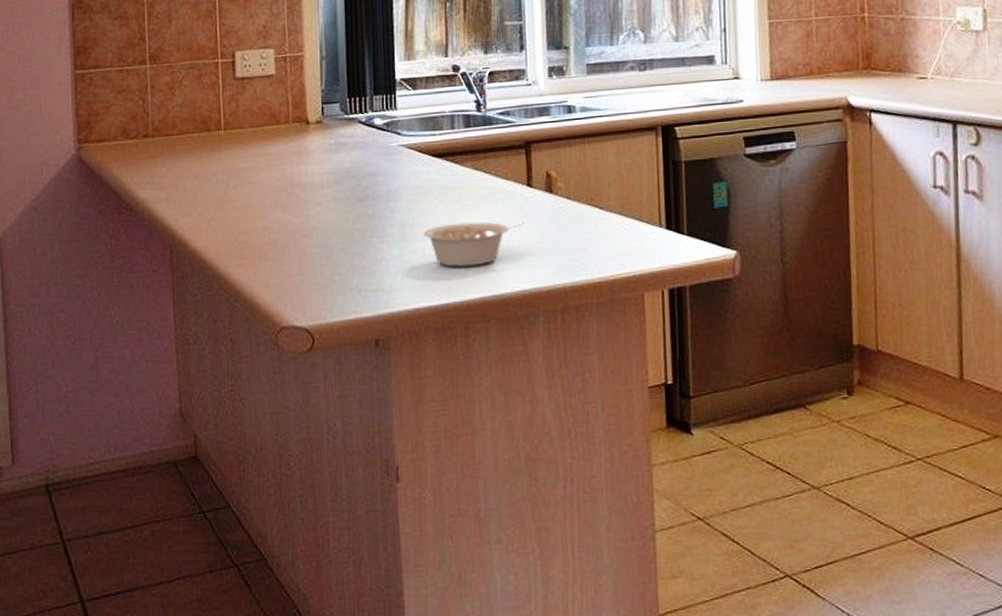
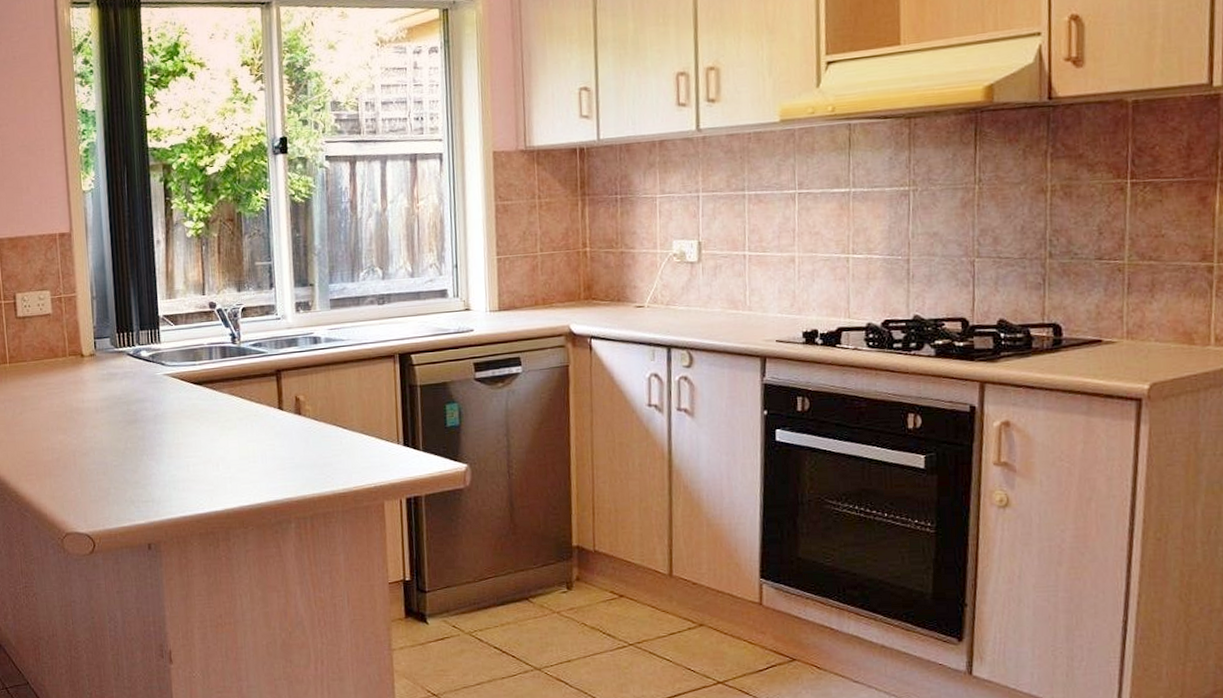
legume: present [423,222,524,267] -> none [187,441,276,481]

